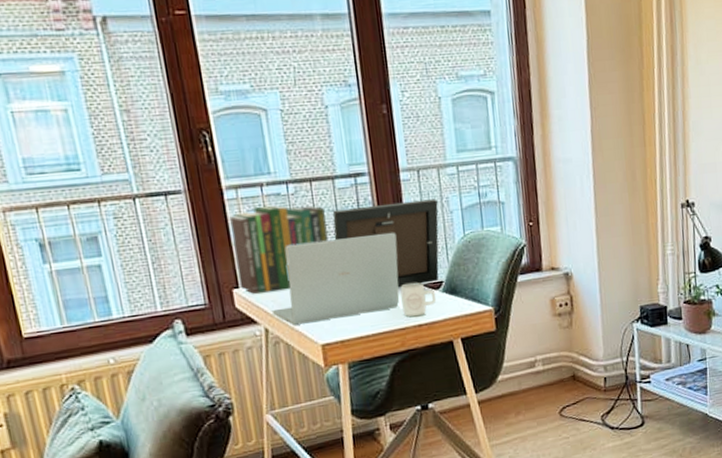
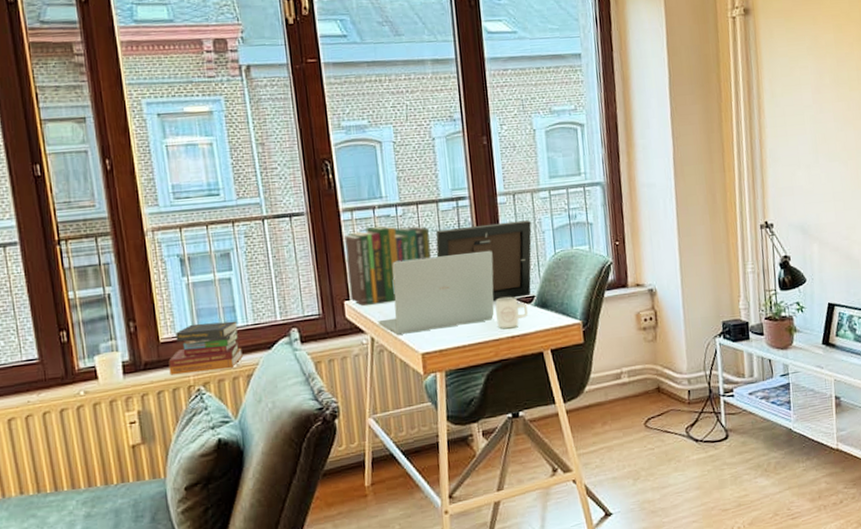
books: none [35,312,121,374] -> present [168,321,243,376]

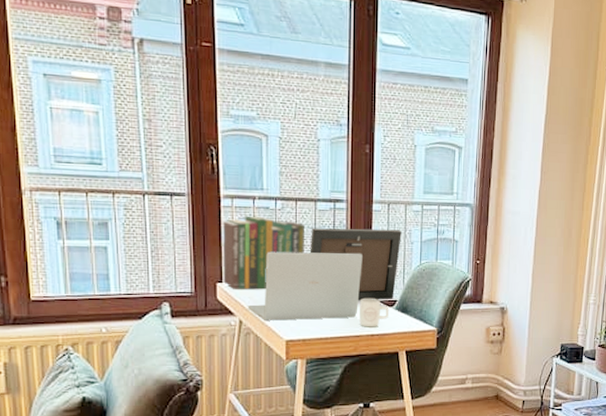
books: present [168,321,243,376] -> none [38,286,113,333]

